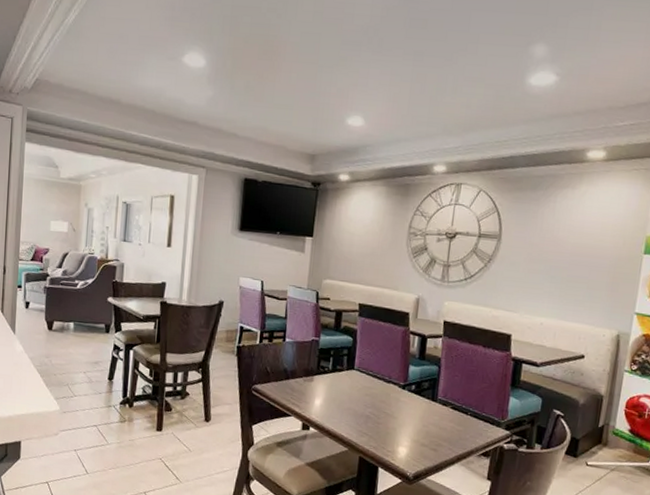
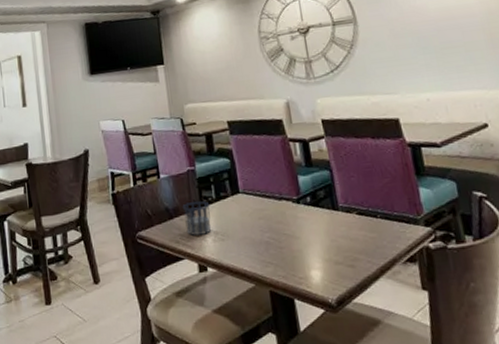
cup: none [298,368,325,399] -> present [182,201,212,236]

